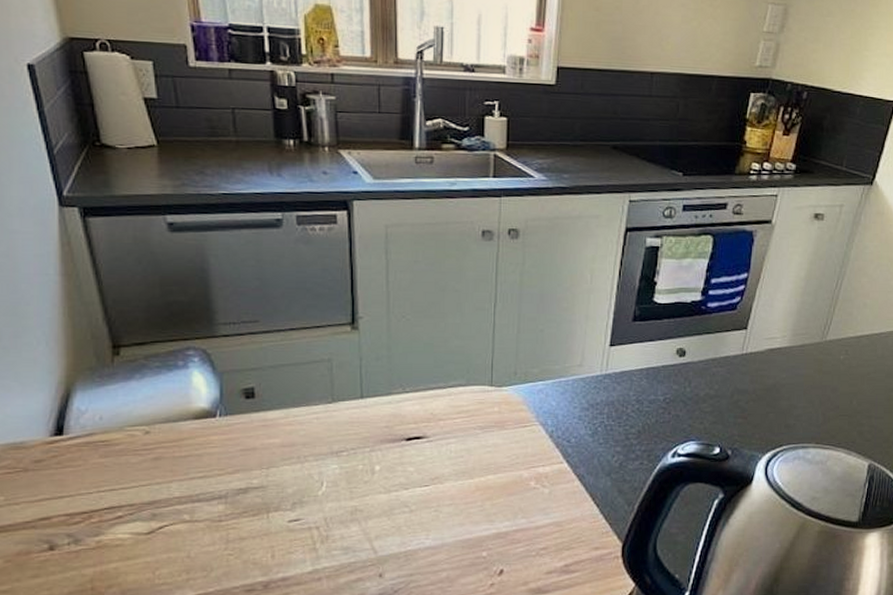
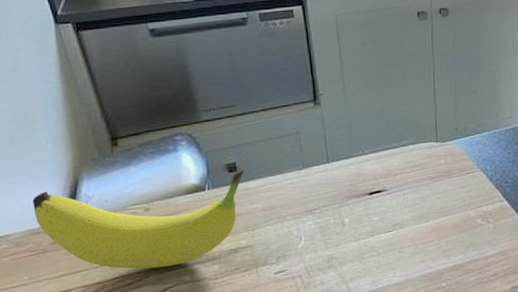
fruit: none [16,396,262,502] -> present [32,169,243,269]

